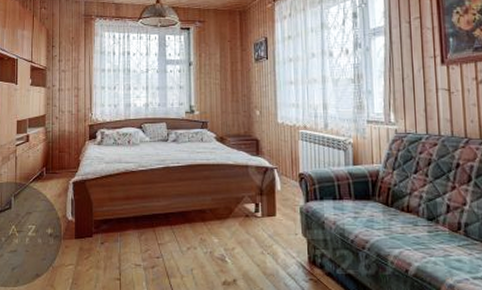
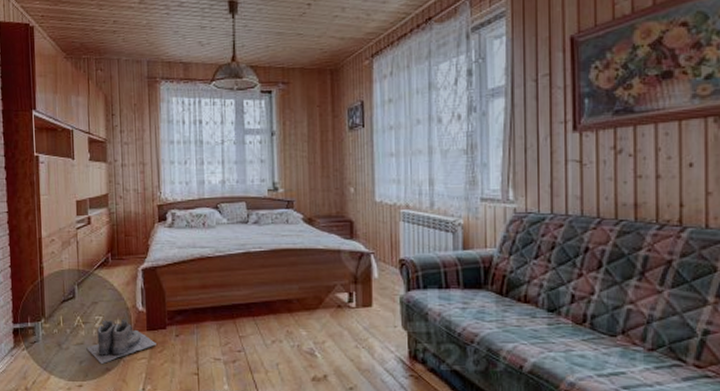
boots: none [19,227,83,271] -> present [86,318,156,365]

